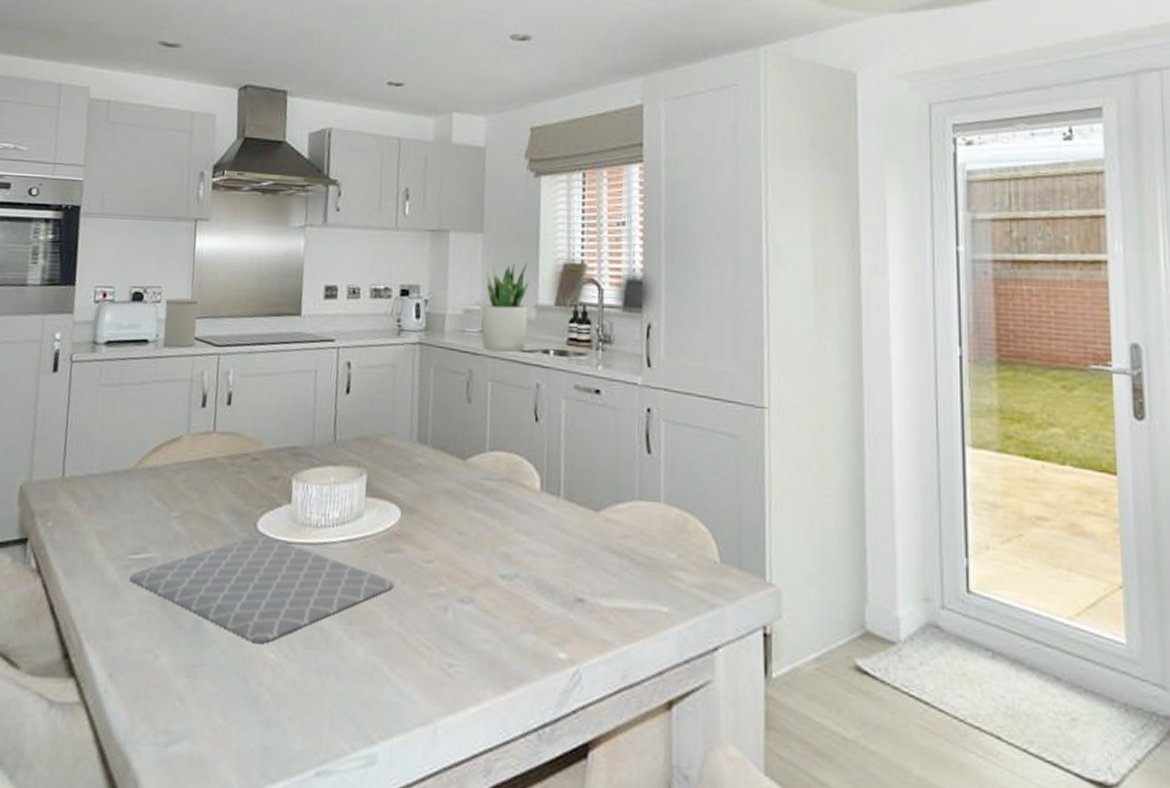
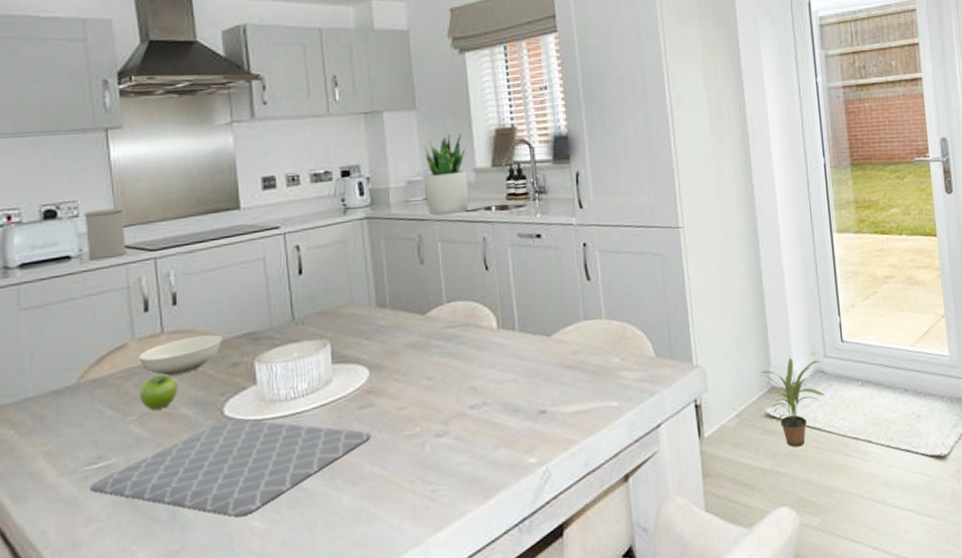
fruit: none [185,474,221,511] -> present [140,374,178,410]
bowl: none [189,440,267,478] -> present [138,334,223,376]
potted plant: none [851,598,939,721] -> present [759,357,825,448]

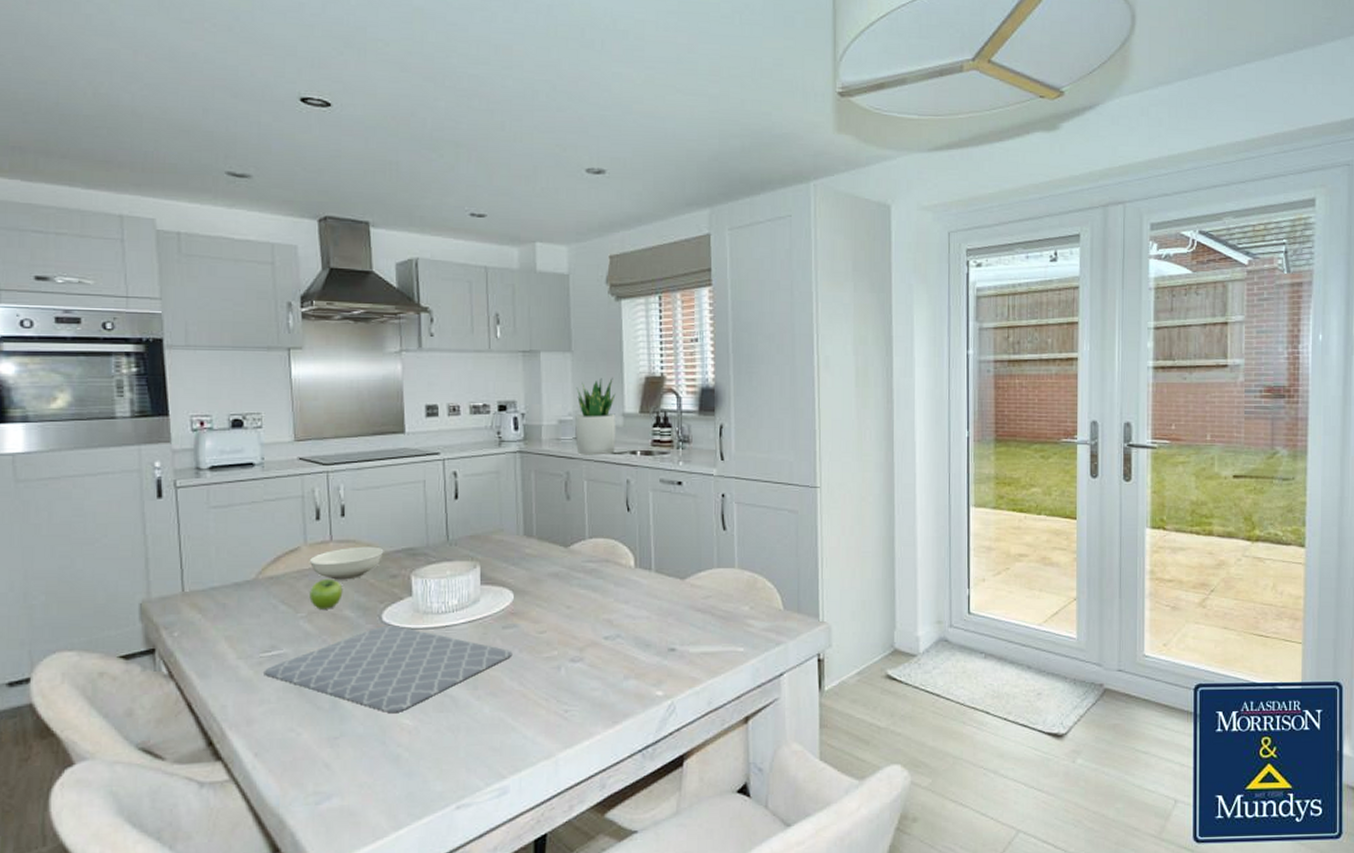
canister: present [84,208,126,261] -> none [267,423,303,469]
potted plant: present [759,357,825,448] -> none [884,623,947,710]

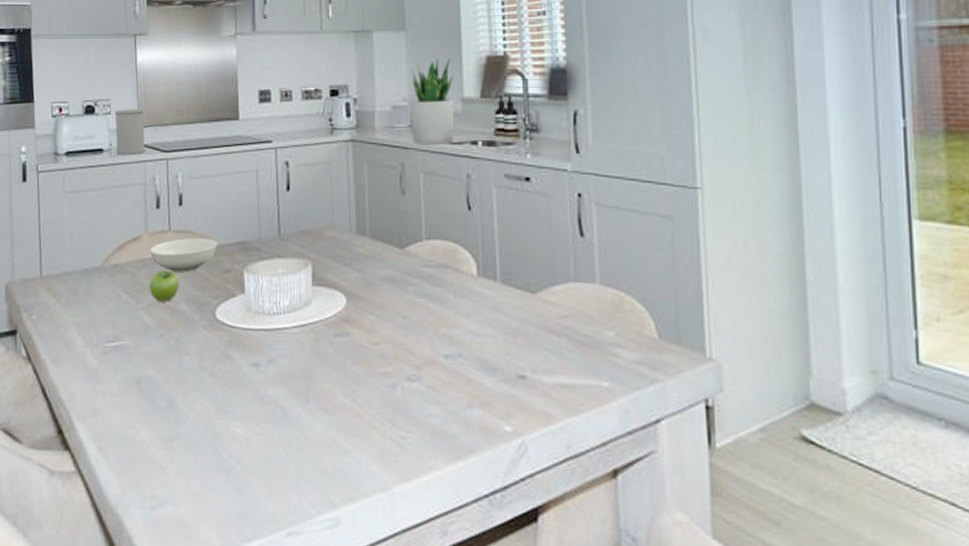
placemat: present [264,624,513,712] -> none [107,322,345,419]
canister: none [267,423,303,469] -> present [115,109,145,156]

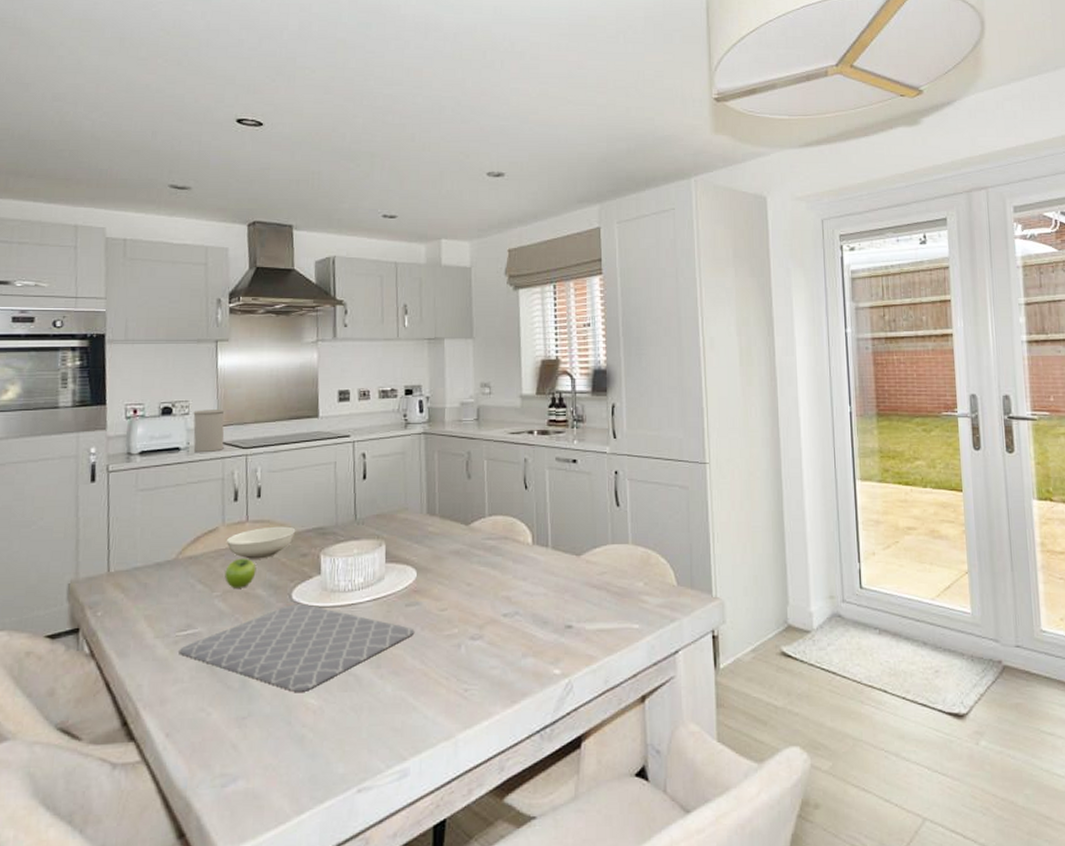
placemat: none [107,322,345,419] -> present [179,603,415,692]
planter: present [410,57,454,146] -> none [476,361,514,436]

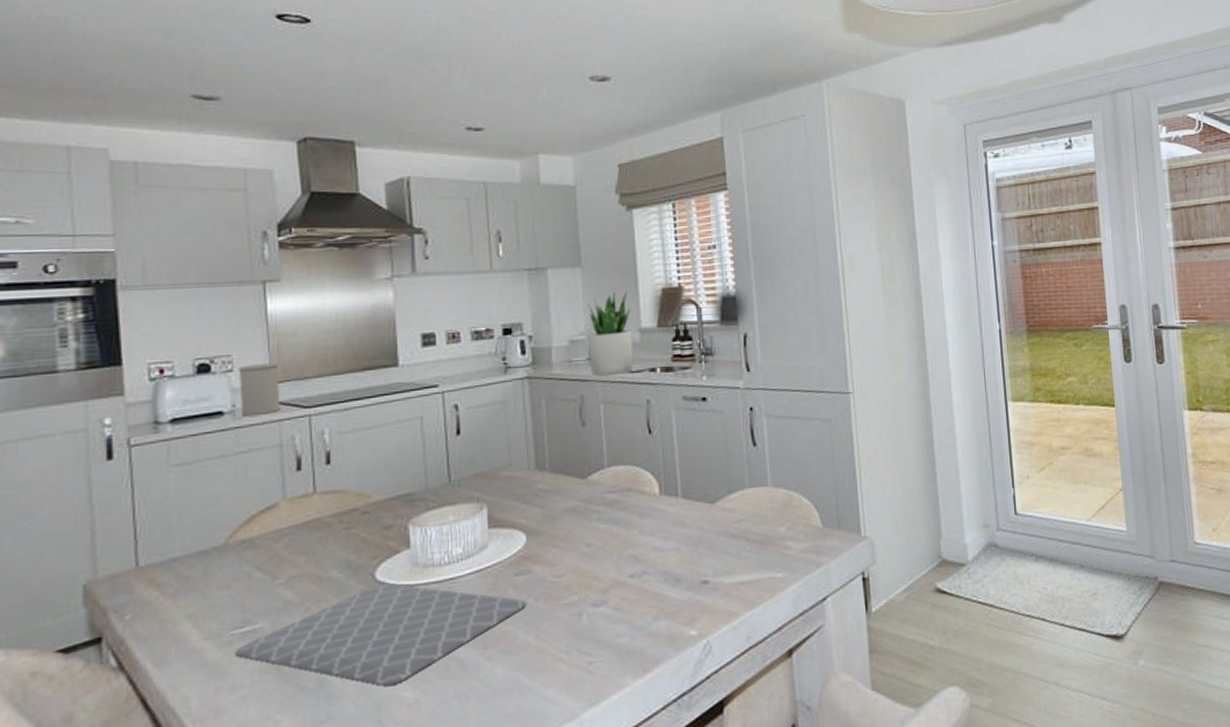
fruit: present [225,558,256,588] -> none [289,536,329,573]
bowl: present [226,526,296,559] -> none [288,495,377,537]
planter: none [476,361,514,436] -> present [587,291,632,377]

